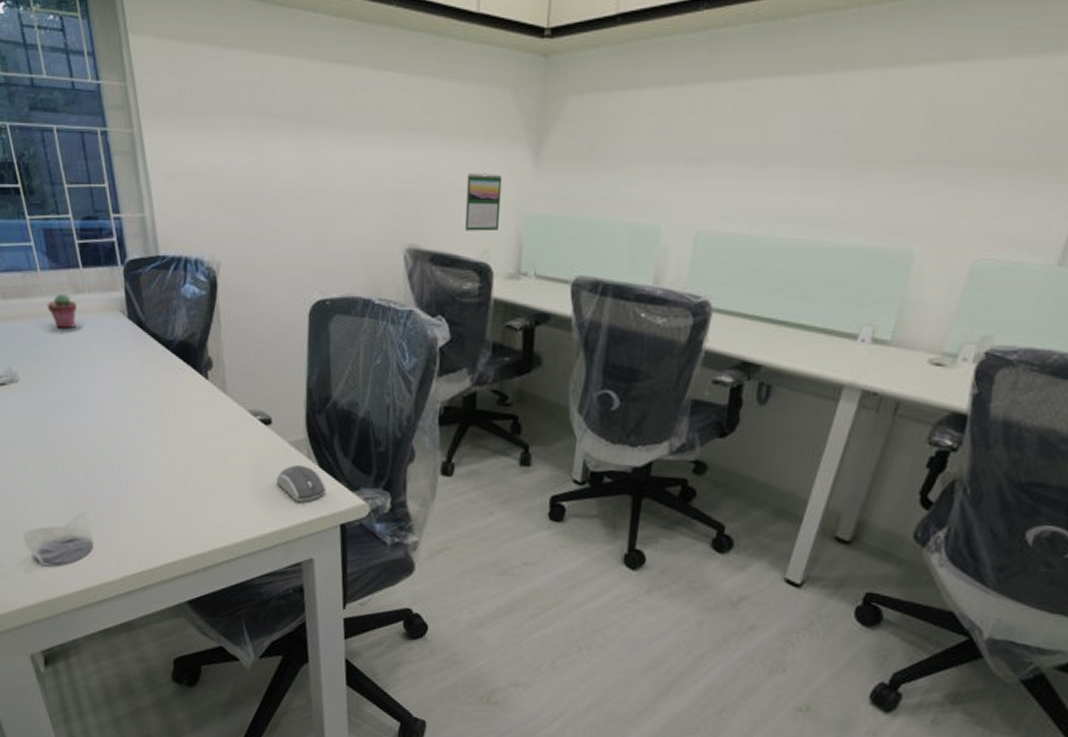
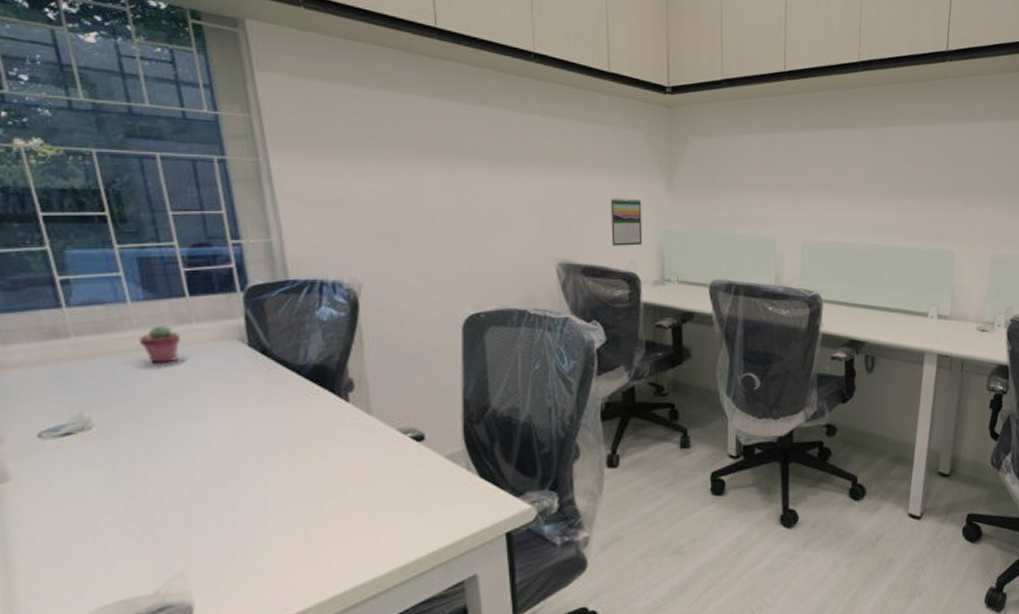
computer mouse: present [276,464,327,502] -> none [432,477,489,517]

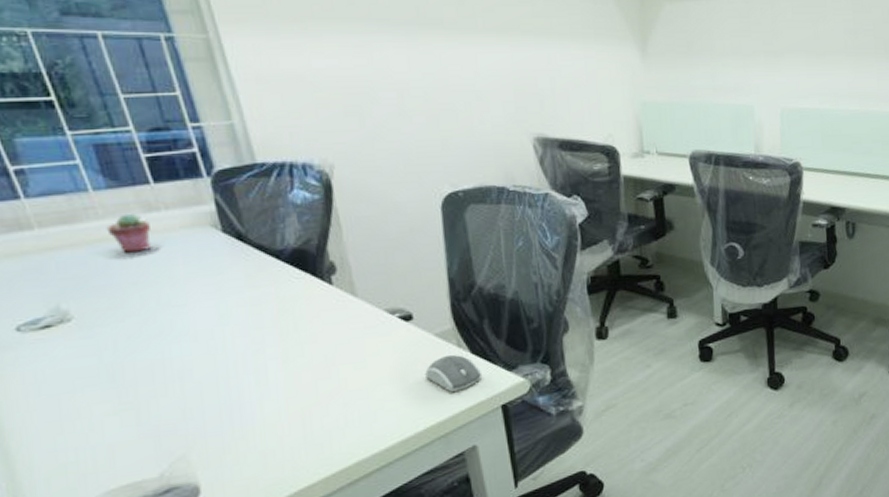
computer mouse: none [432,477,489,517] -> present [425,354,483,392]
calendar: present [610,198,643,246] -> none [583,68,620,119]

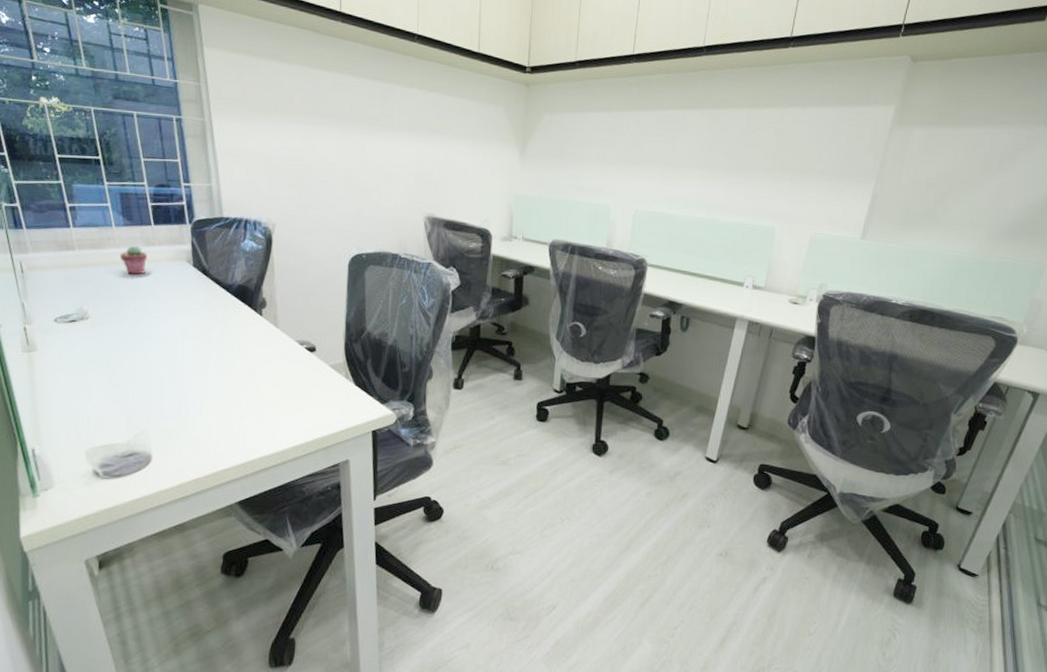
computer mouse: present [425,354,483,392] -> none [319,383,361,414]

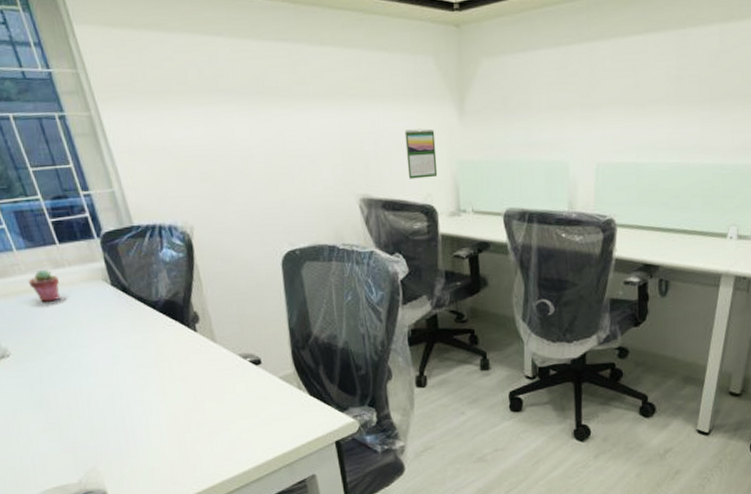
calendar: none [470,164,498,206] -> present [404,128,438,179]

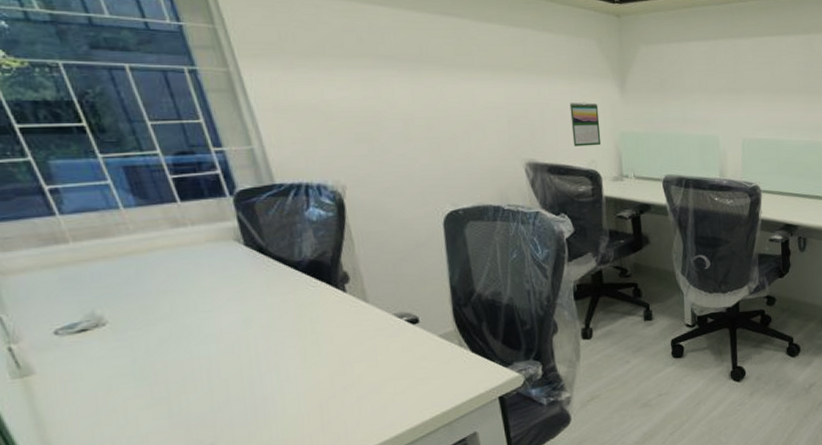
potted succulent: present [28,269,61,302] -> none [137,228,180,264]

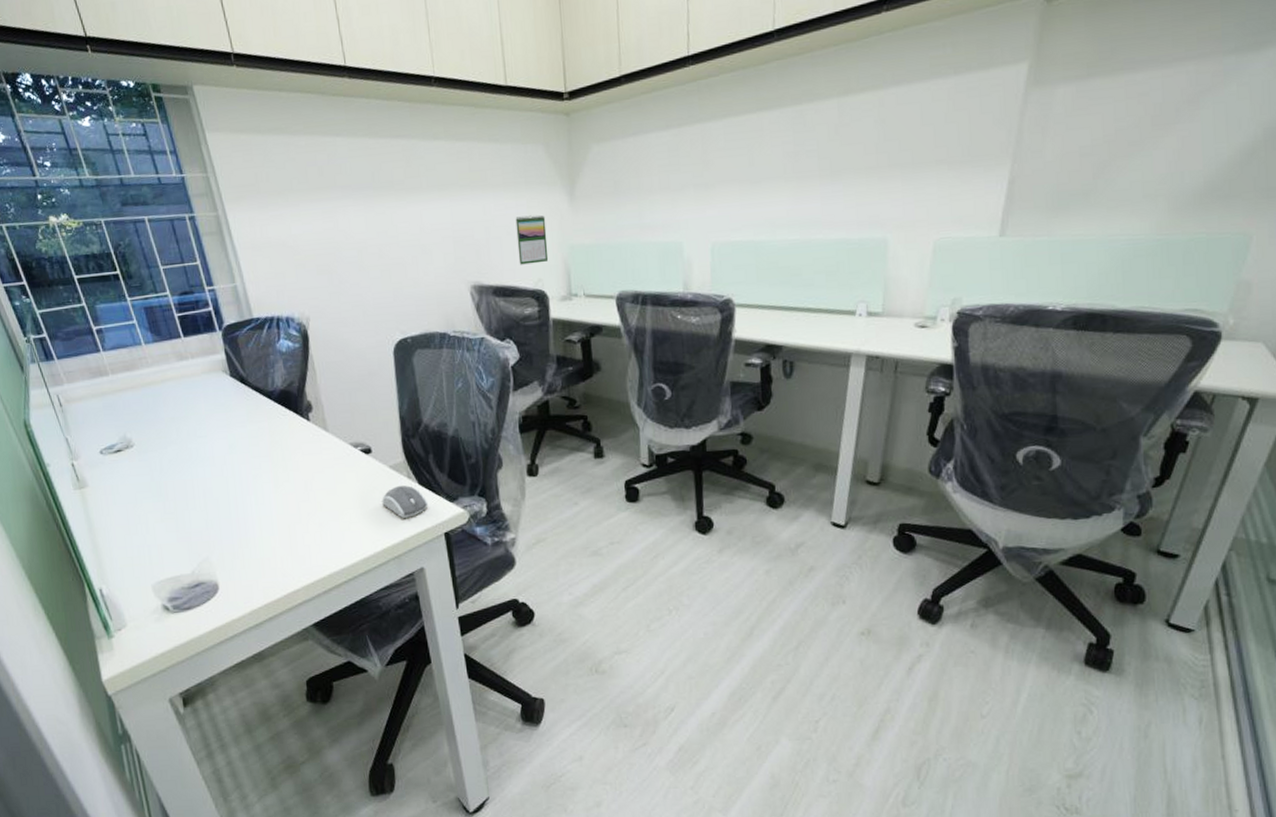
computer mouse: none [430,353,482,386] -> present [382,485,429,518]

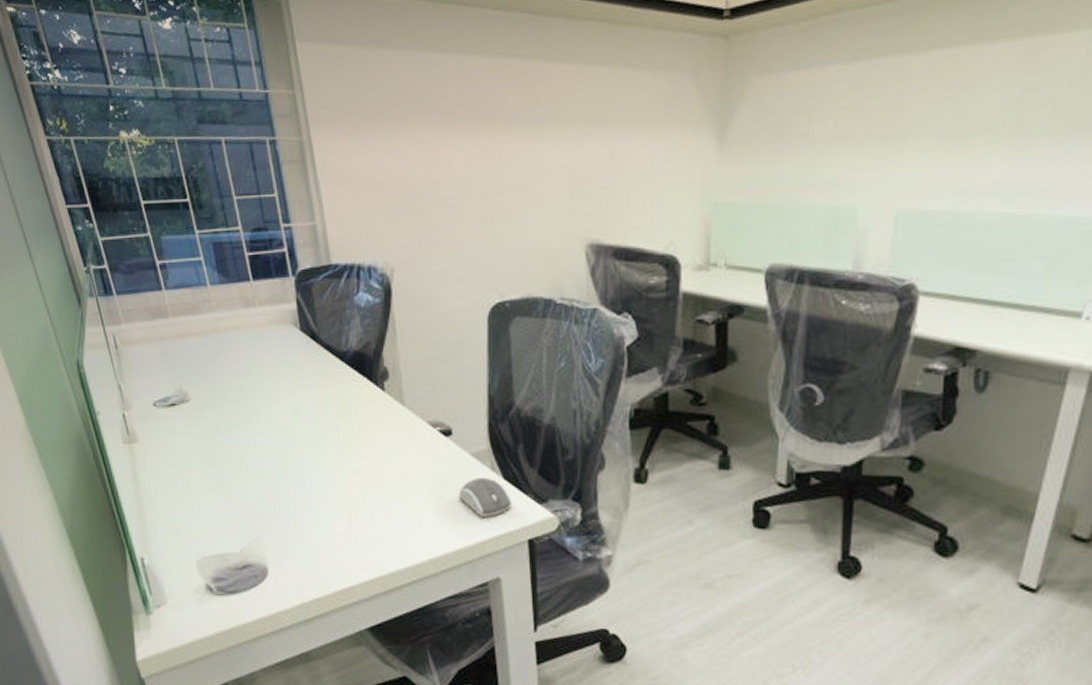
calendar: present [515,214,549,265] -> none [648,161,686,223]

